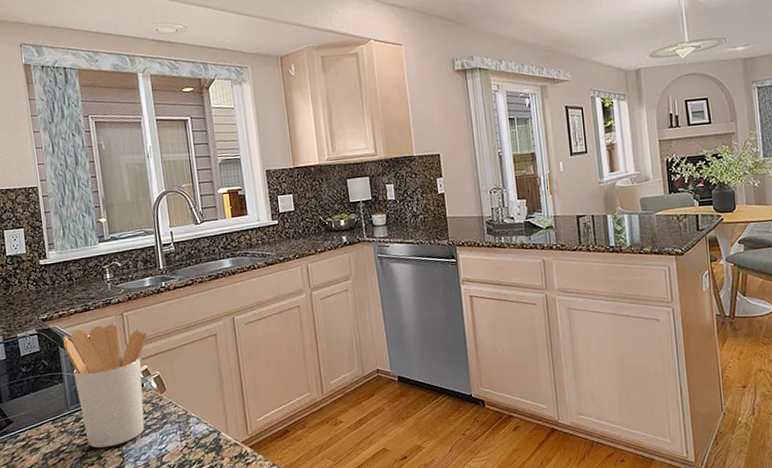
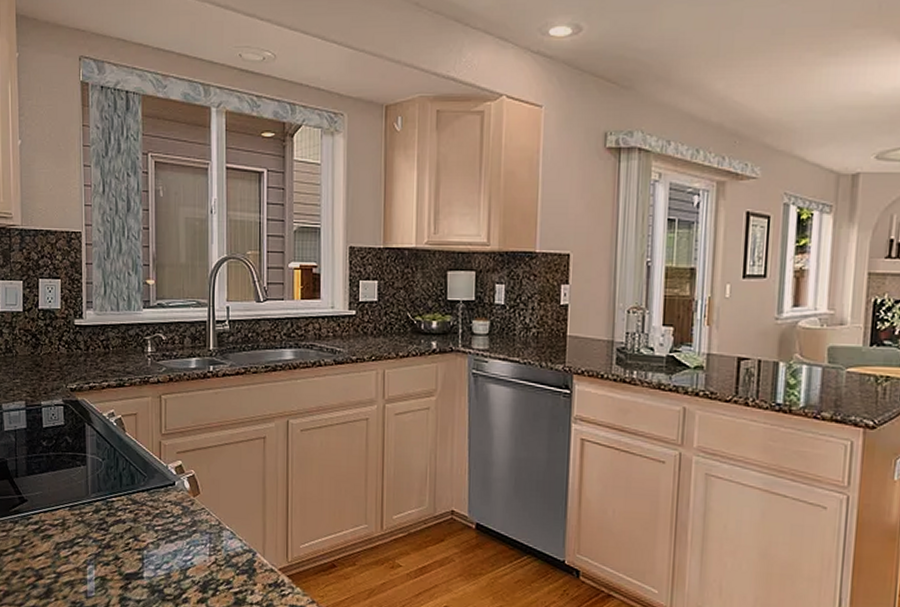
utensil holder: present [63,324,148,448] -> none [91,406,187,548]

